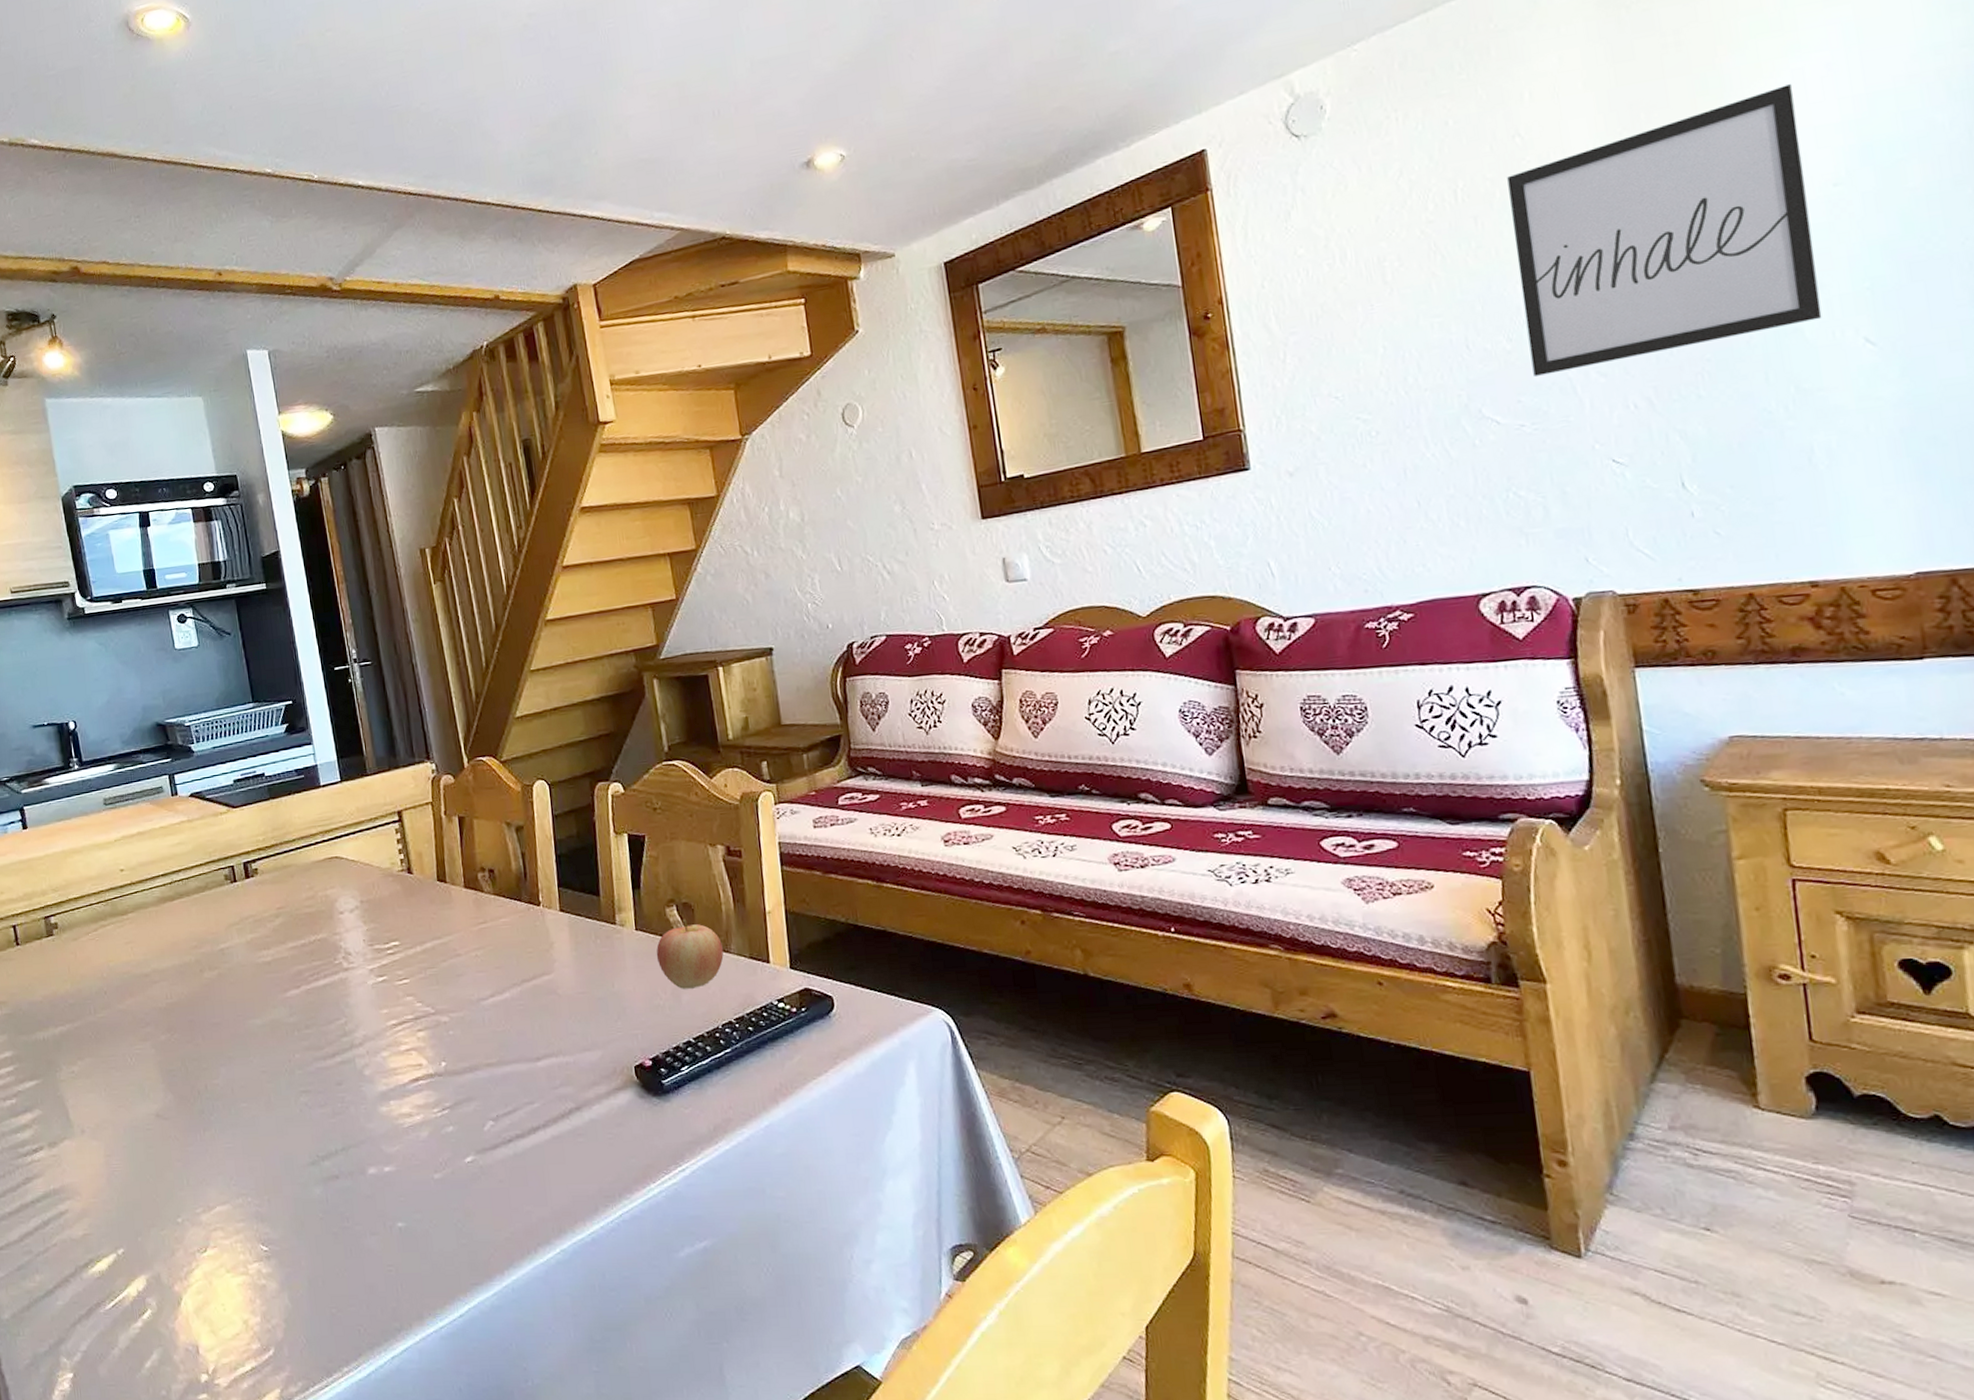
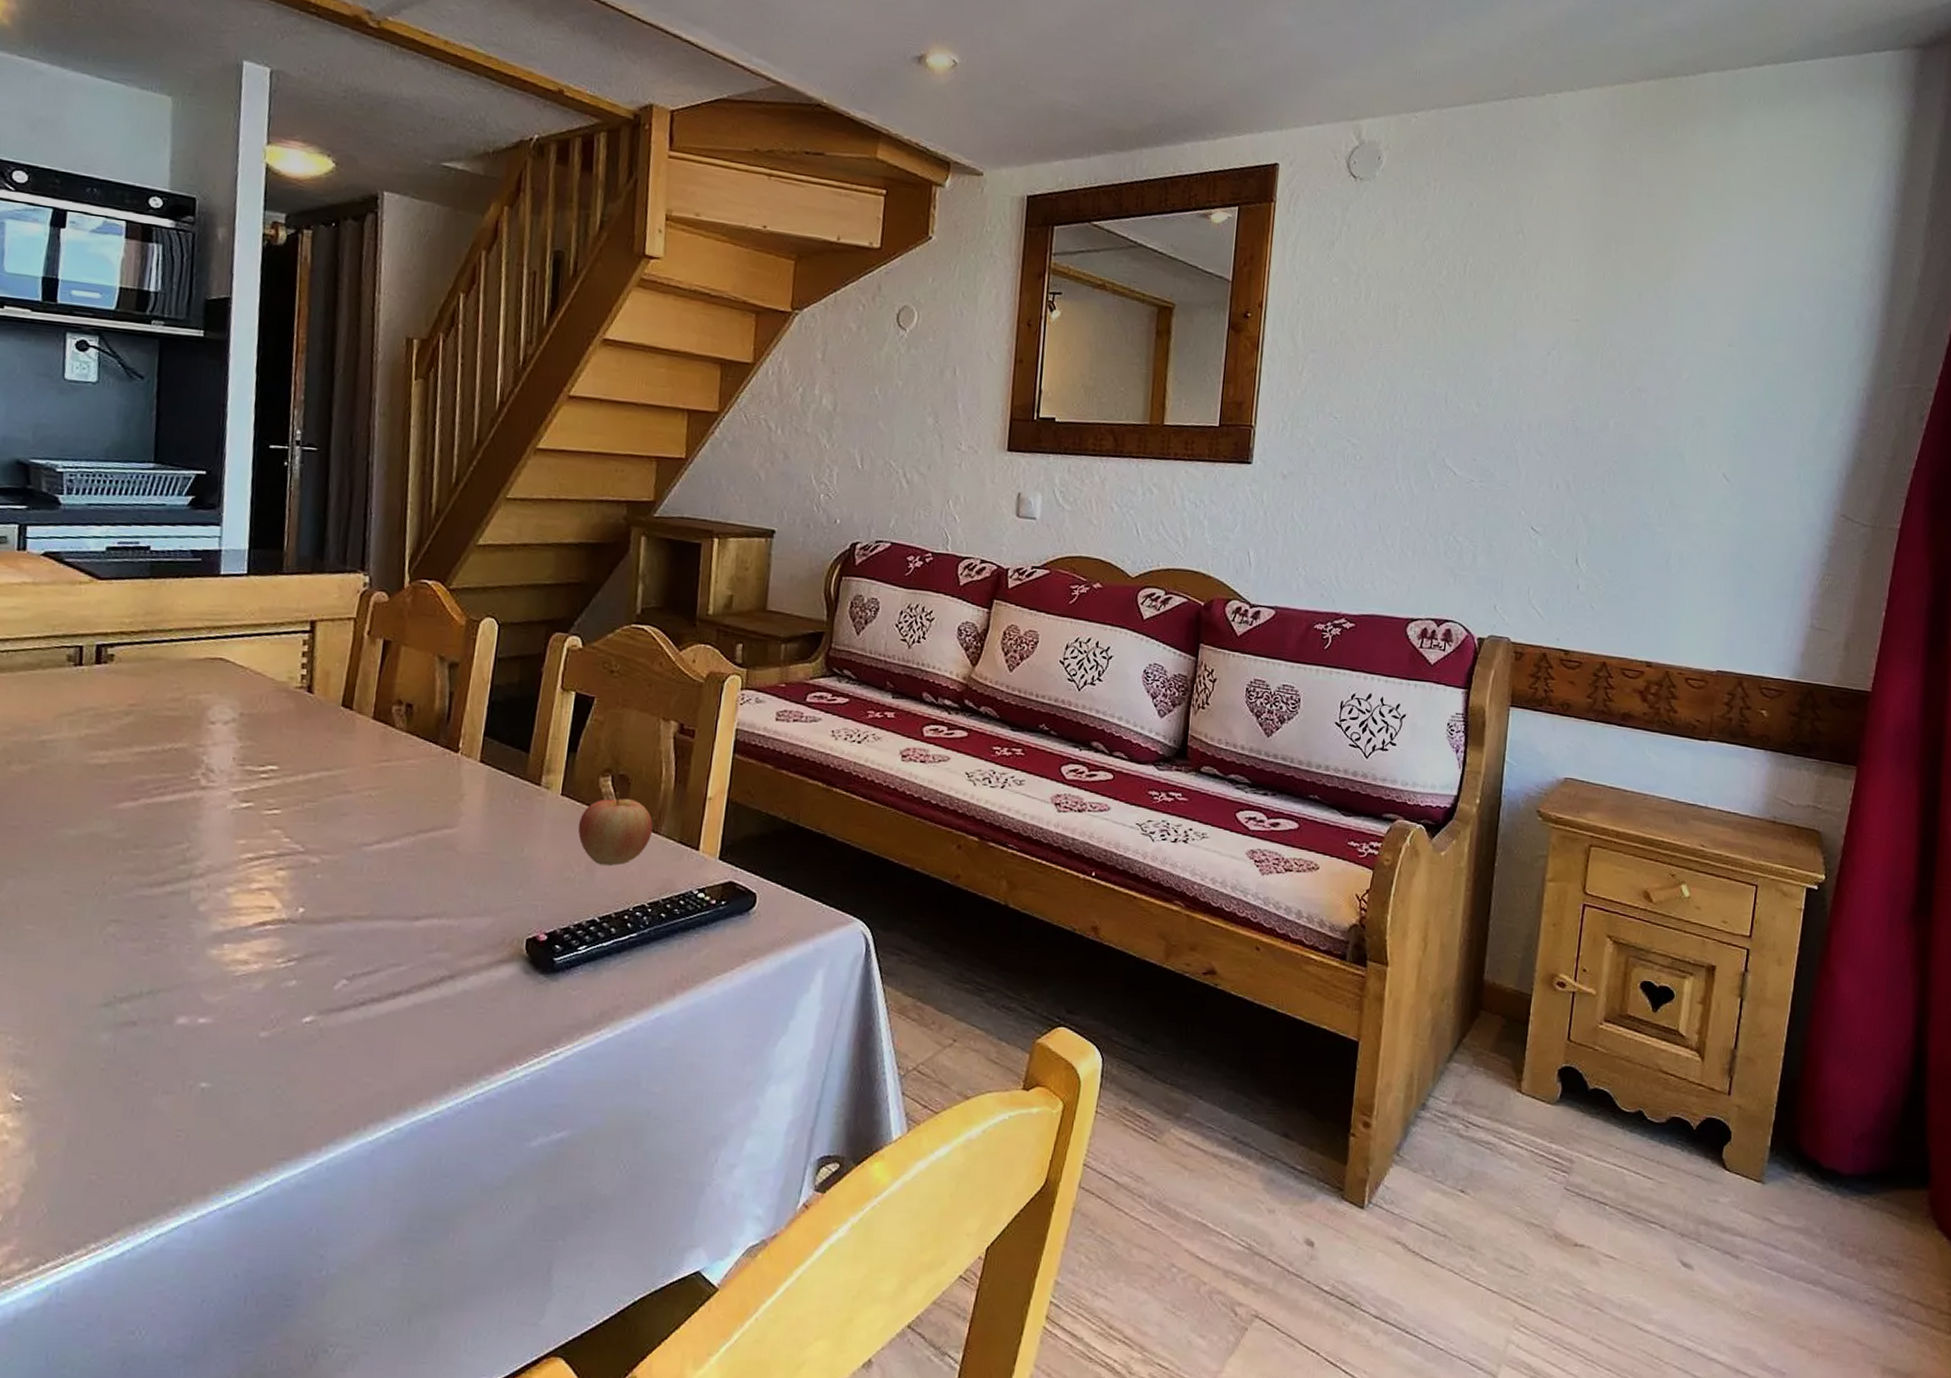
wall art: present [1507,84,1822,376] -> none [1490,254,1719,451]

